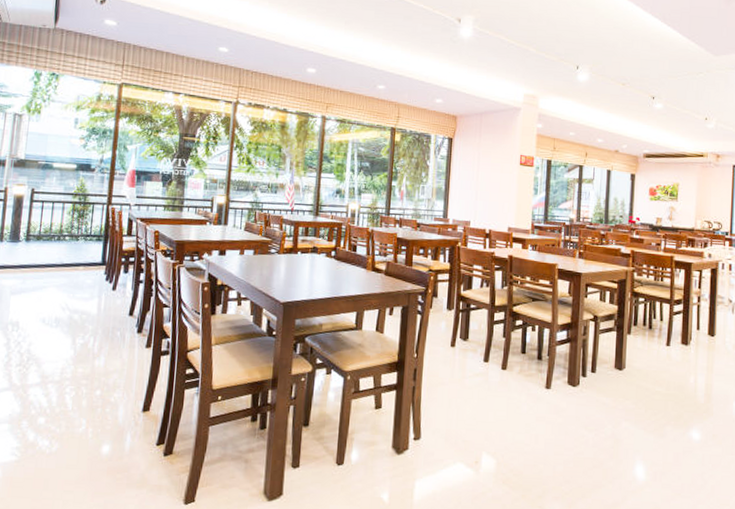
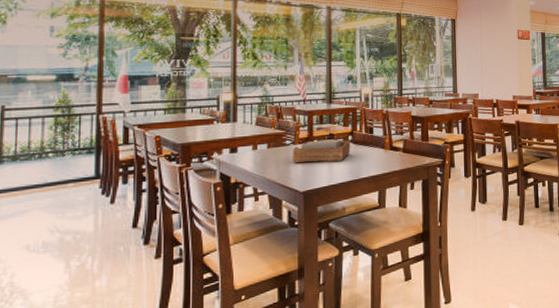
napkin holder: none [275,252,334,277] -> present [292,139,351,164]

